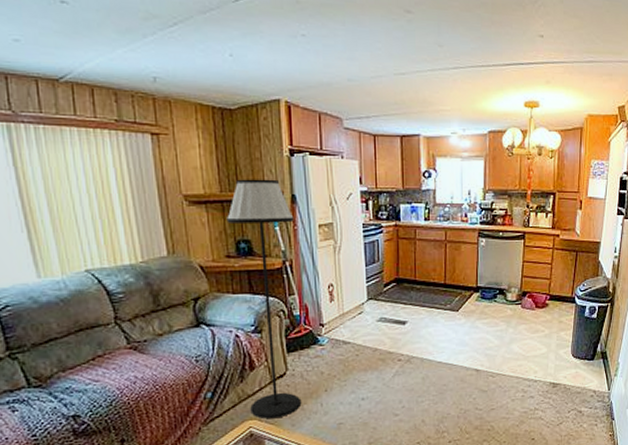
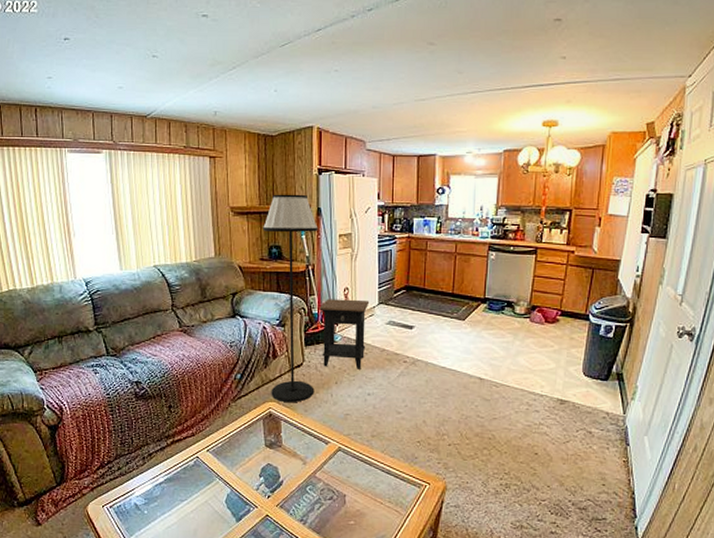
side table: none [301,296,358,374] -> present [319,299,370,369]

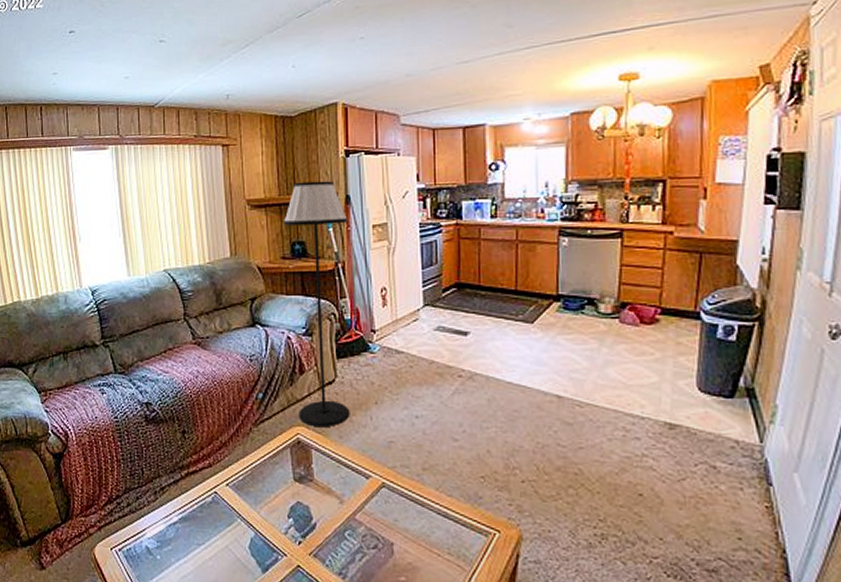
side table: present [319,299,370,369] -> none [352,301,413,386]

